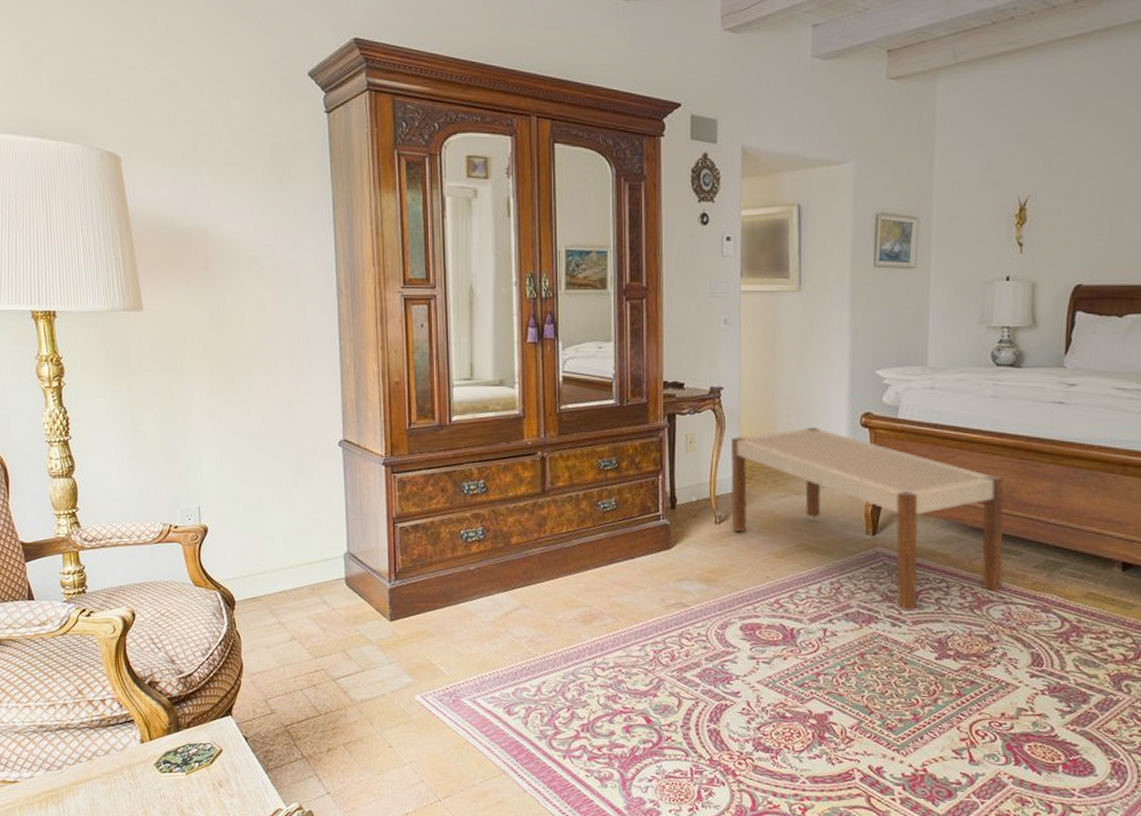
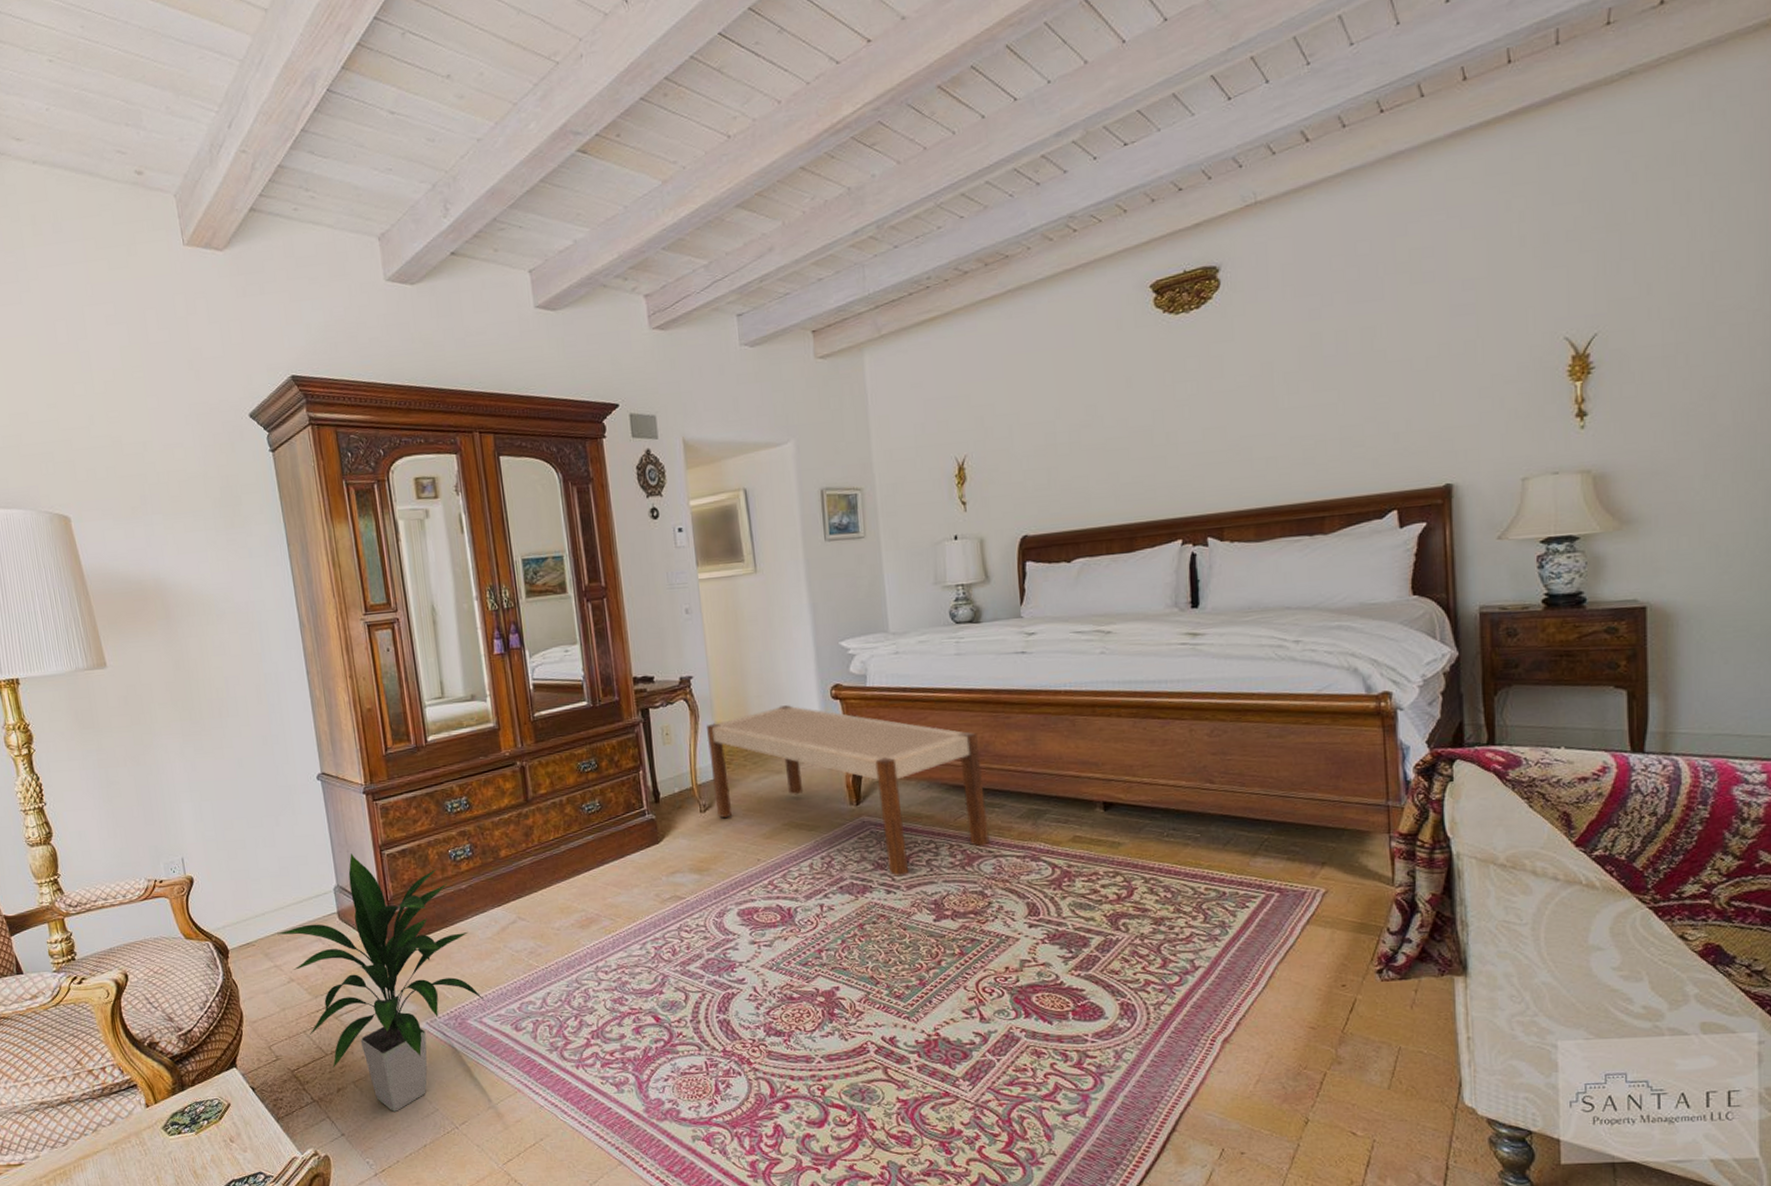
indoor plant: none [284,522,481,778] -> present [277,853,485,1112]

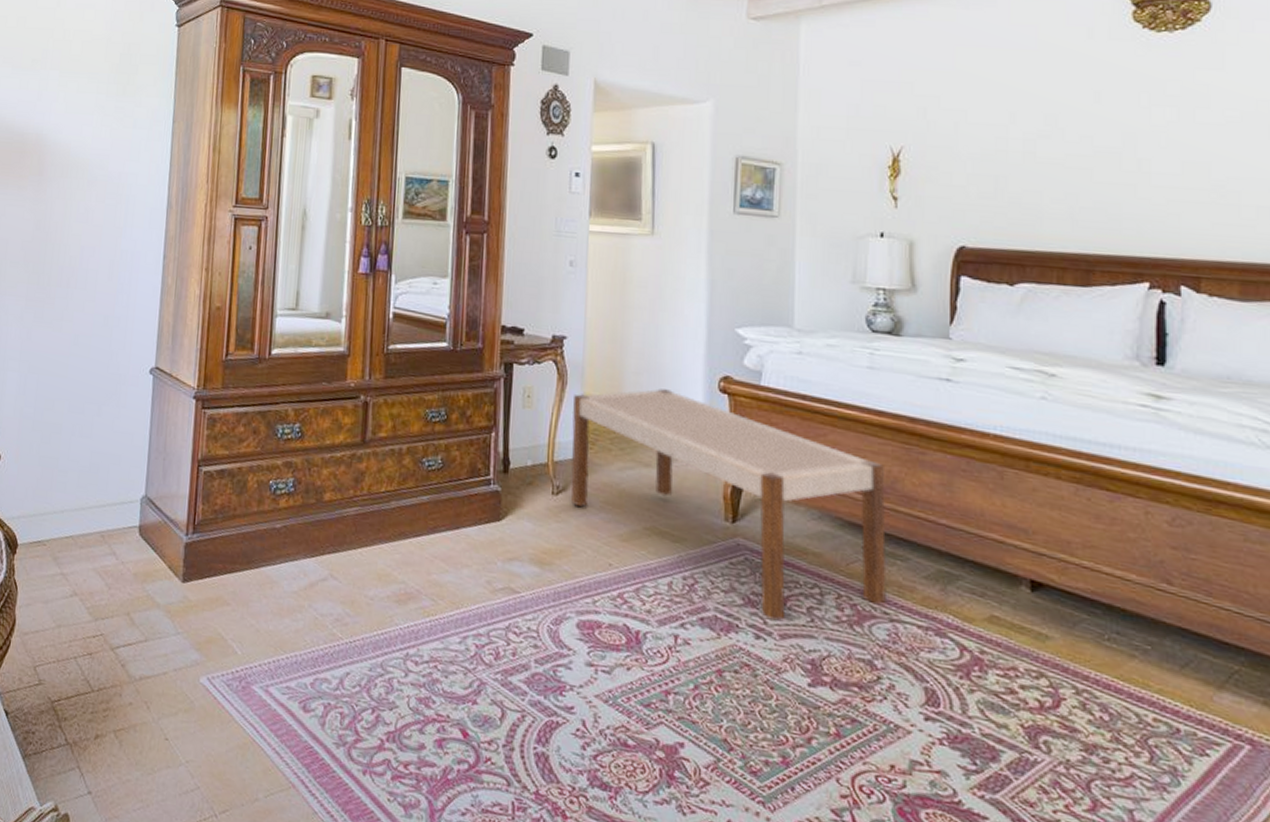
indoor plant: present [277,853,485,1112] -> none [72,462,276,779]

